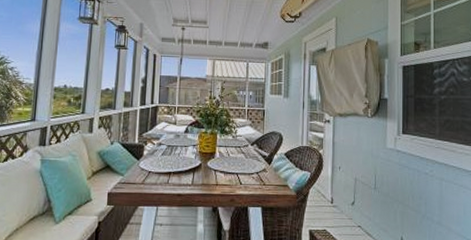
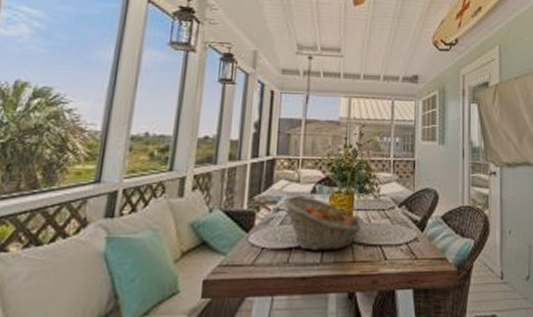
fruit basket: none [164,134,223,176] -> present [283,196,362,252]

